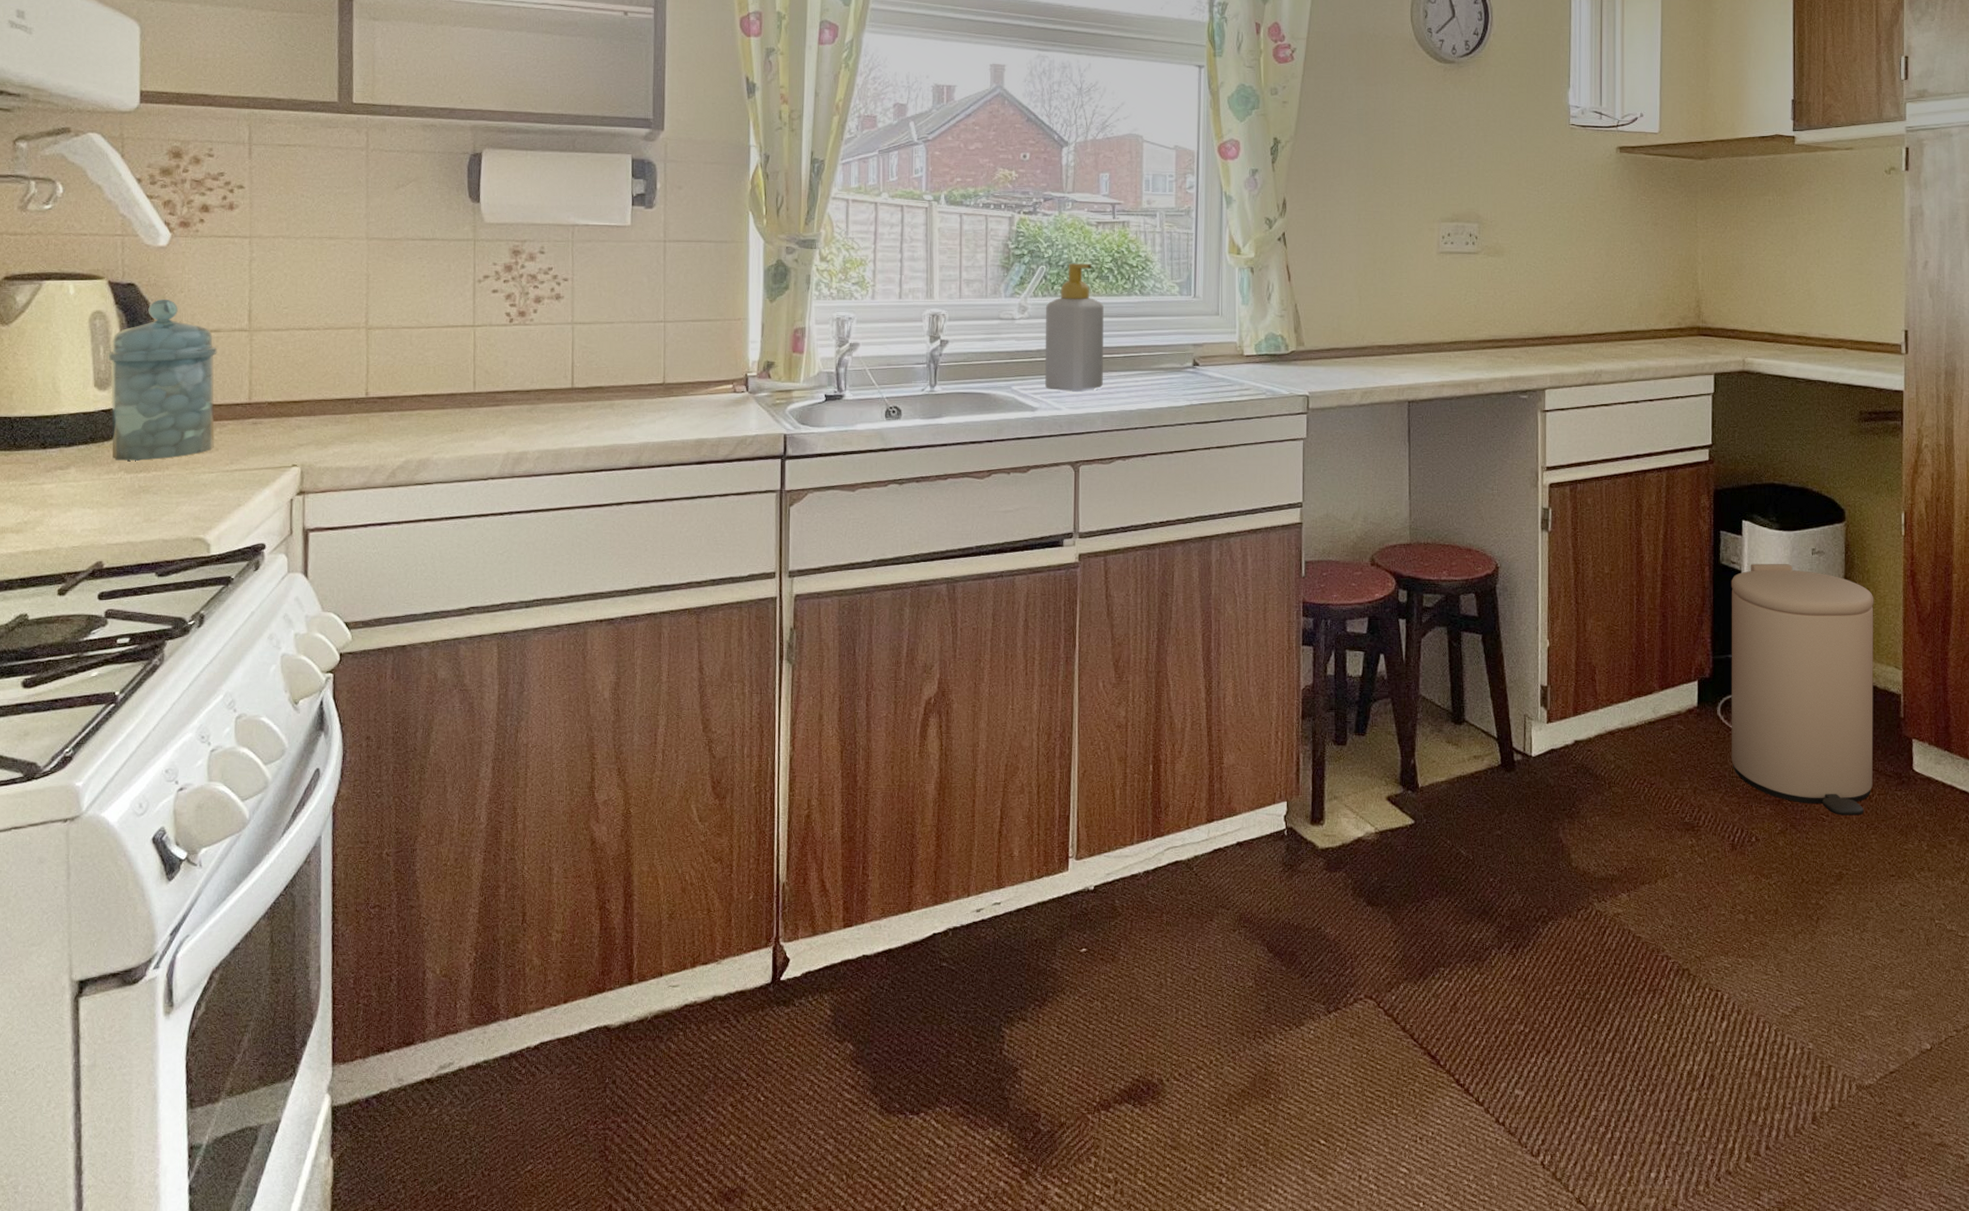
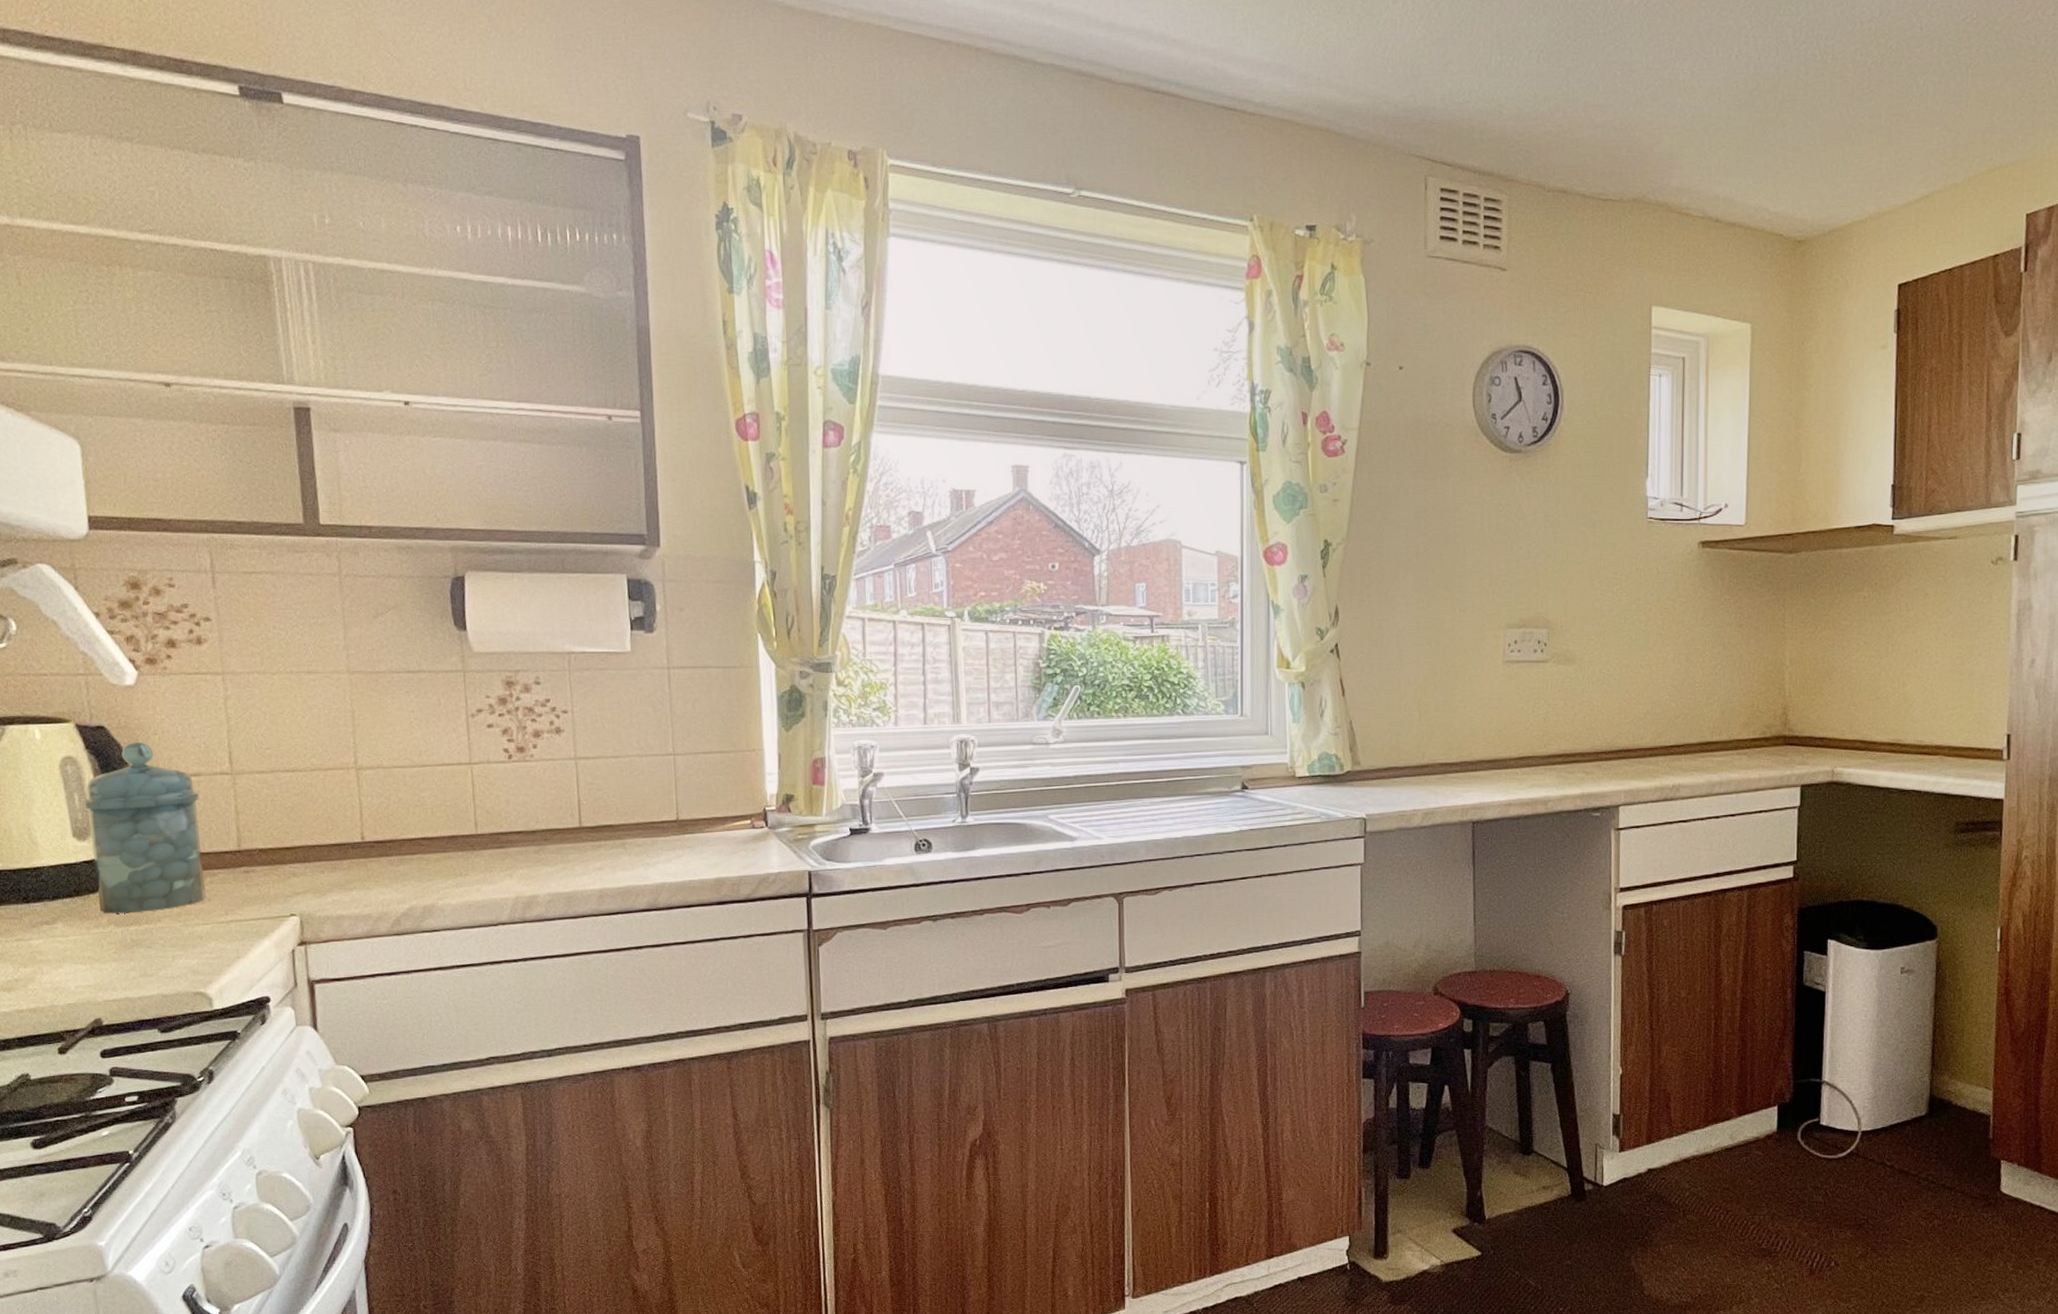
soap bottle: present [1044,263,1104,393] -> none [1081,681,1146,821]
pedal bin: present [1731,564,1874,816] -> none [1811,984,1965,1239]

